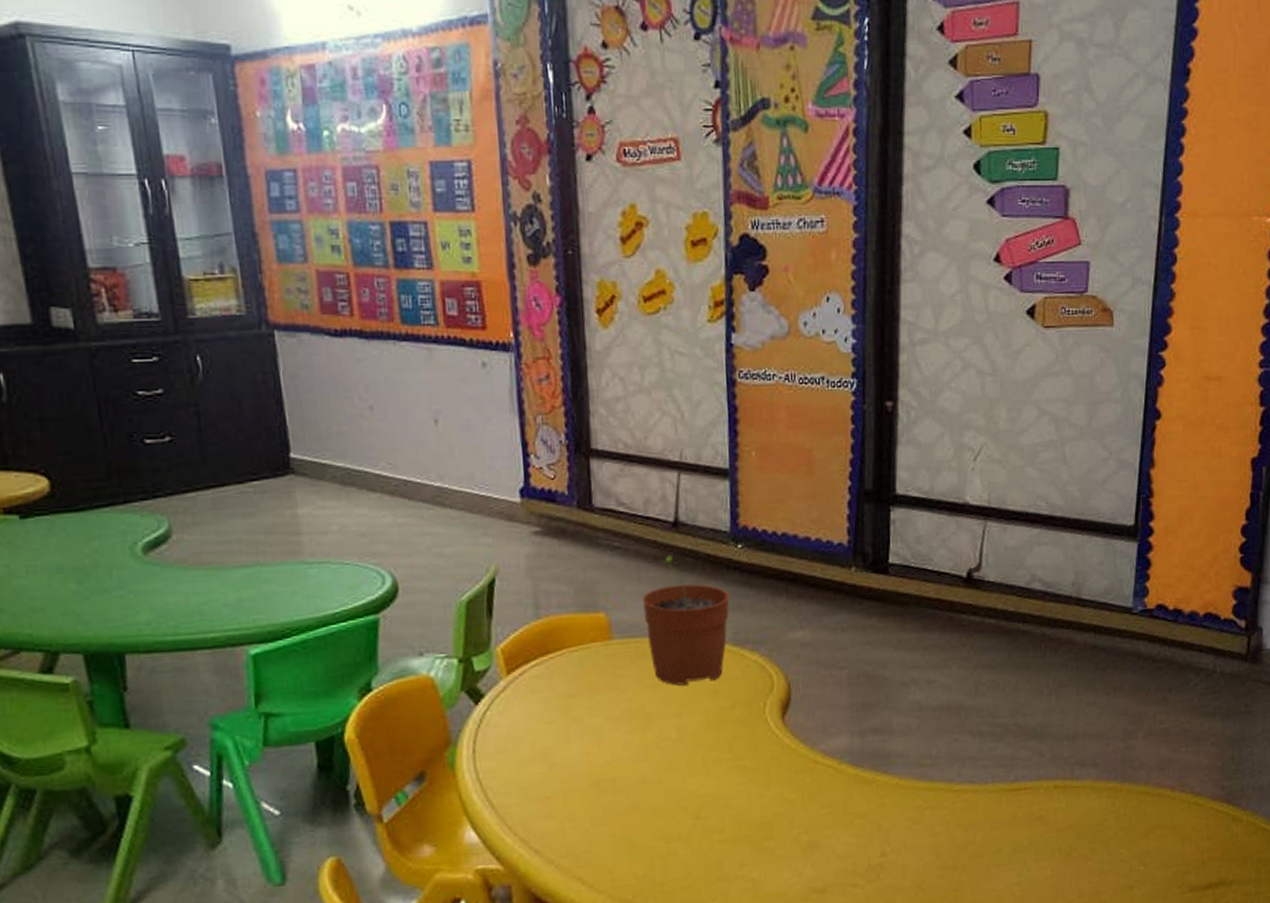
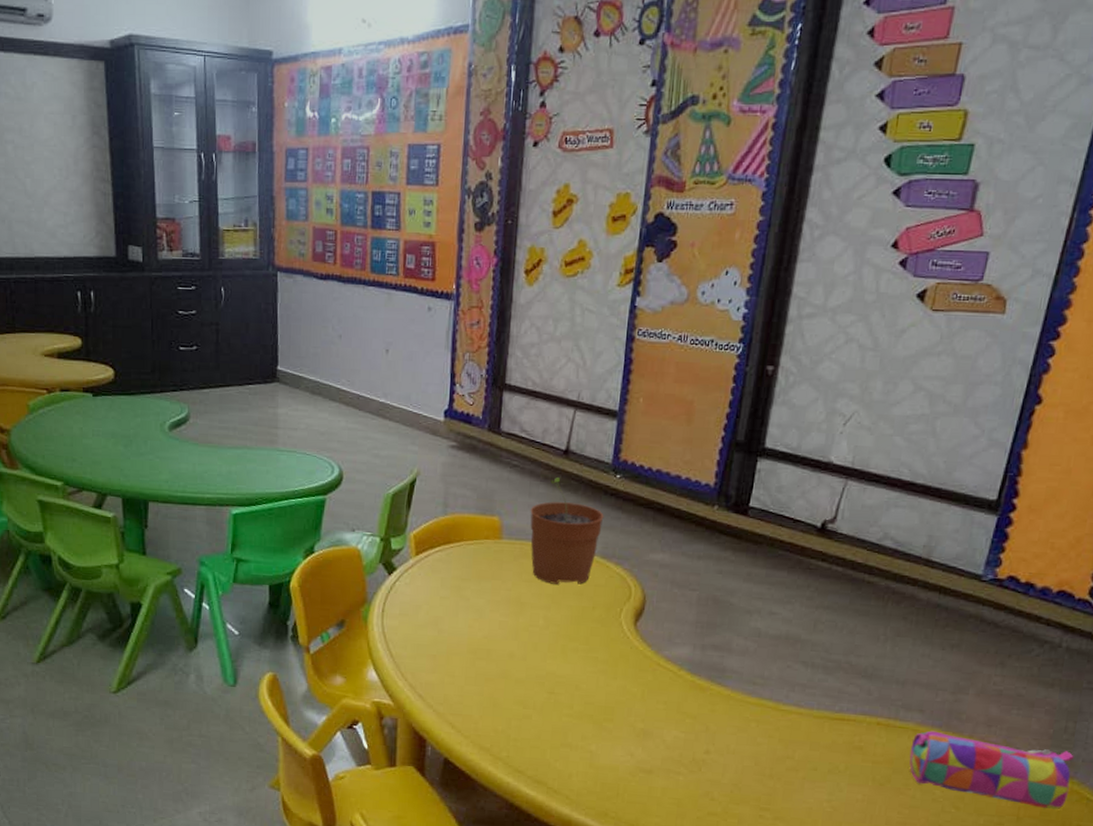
pencil case: none [1091,782,1244,848] -> present [909,730,1074,810]

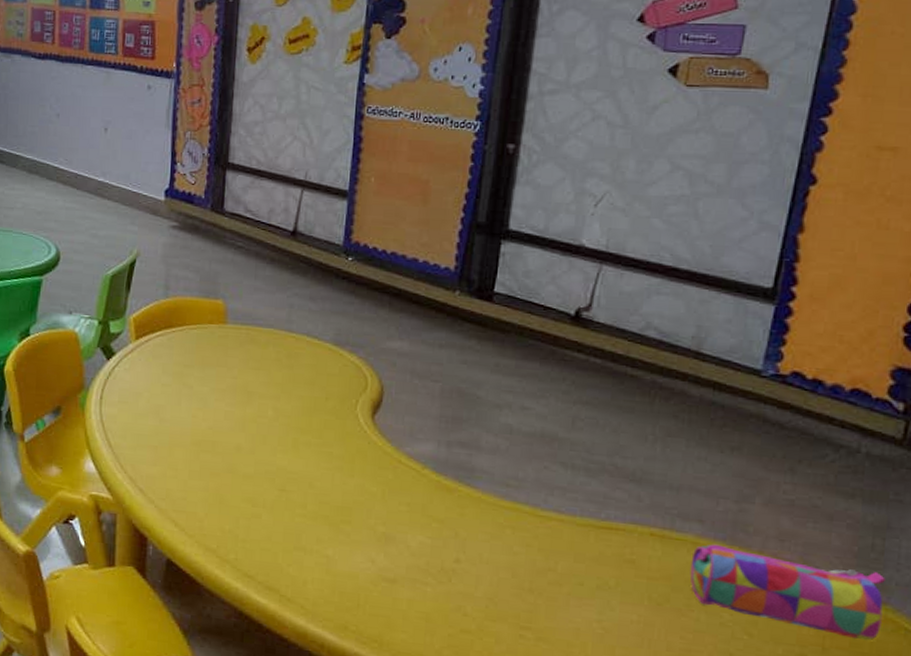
plant pot: present [530,477,604,584] -> none [256,260,336,373]

